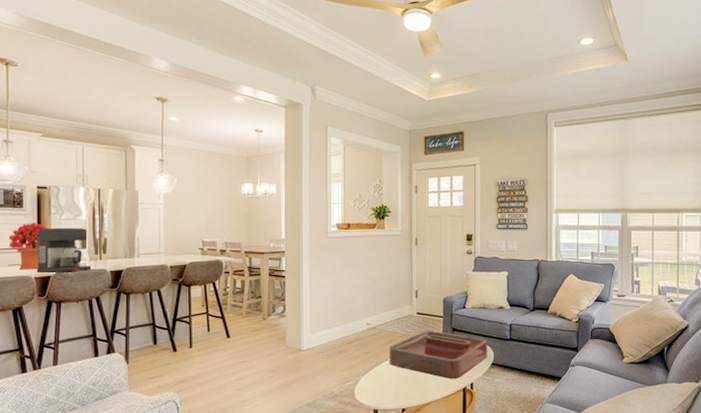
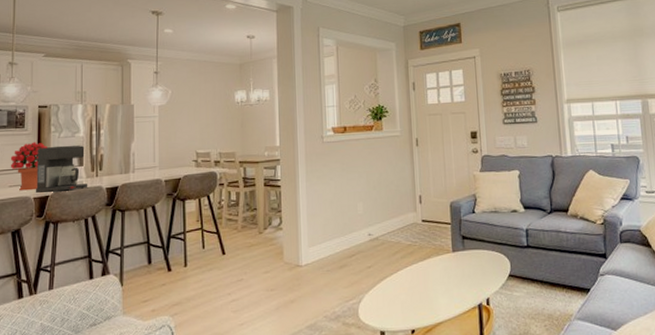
decorative tray: present [388,331,487,379] -> none [393,239,503,294]

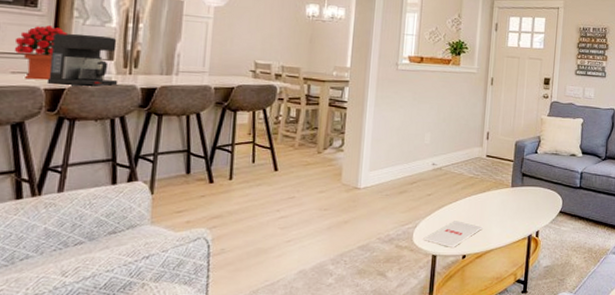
magazine: none [369,292,428,323] -> present [423,221,483,249]

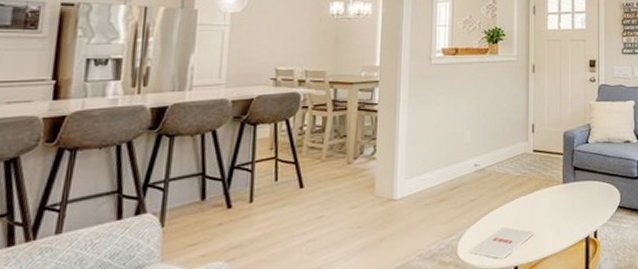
bouquet: present [14,25,67,81] -> none [10,48,70,109]
coffee maker: present [47,33,118,87] -> none [46,54,126,112]

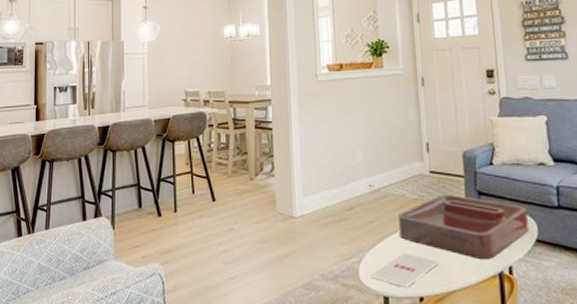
decorative tray: none [499,170,613,227] -> present [397,194,529,259]

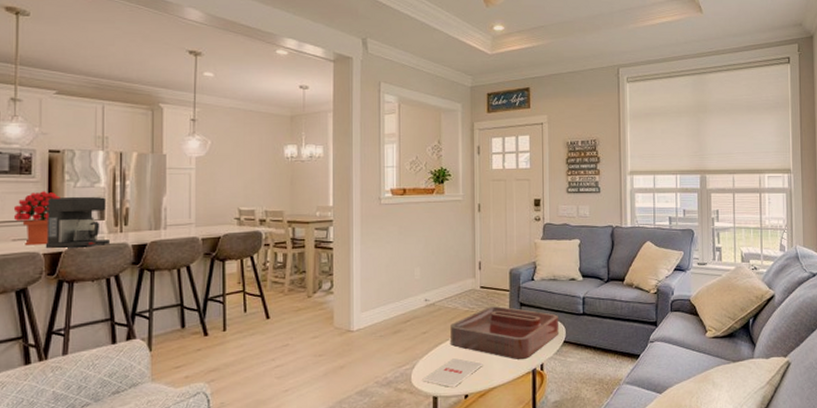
bouquet: none [10,79,44,128] -> present [13,191,60,246]
coffee maker: none [32,82,81,131] -> present [45,196,111,249]

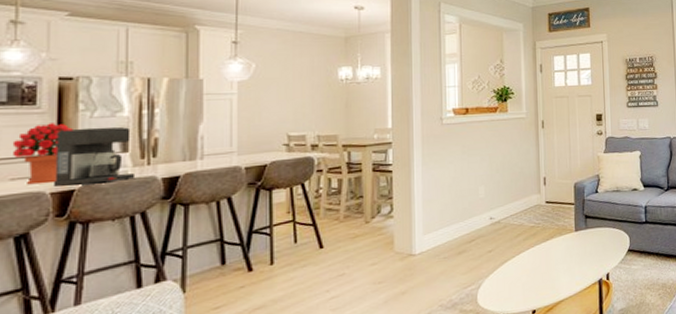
magazine: present [422,358,483,388] -> none [489,274,550,305]
decorative tray: present [449,306,558,359] -> none [515,220,623,271]

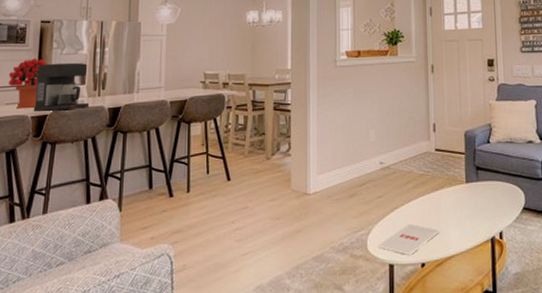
magazine: none [489,274,550,305] -> present [378,224,440,256]

